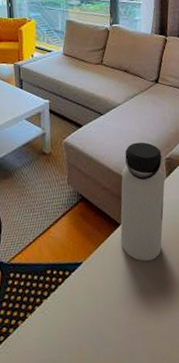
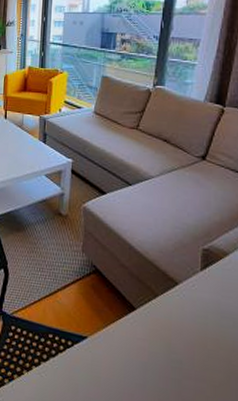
water bottle: present [120,142,165,262] -> none [134,223,200,359]

